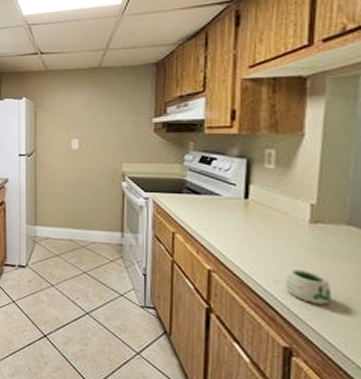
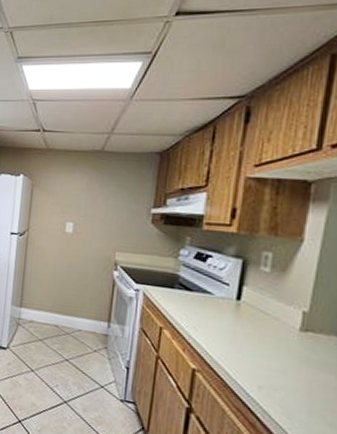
mug: present [285,268,333,305] -> none [269,376,316,415]

